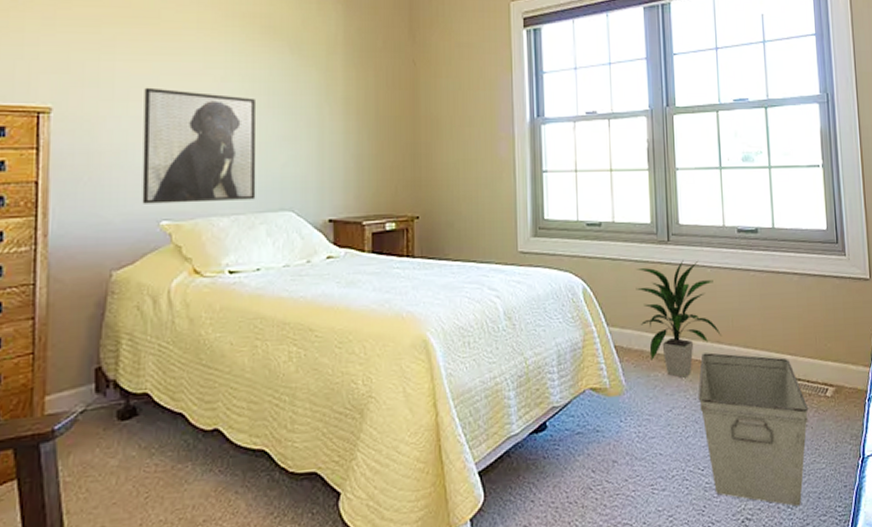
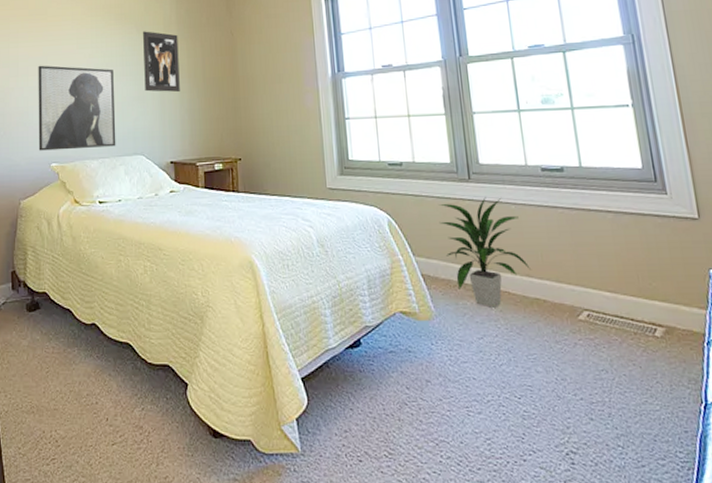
wall art: none [298,51,345,131] -> present [143,31,180,92]
storage bin: present [698,352,809,507] -> none [509,285,636,446]

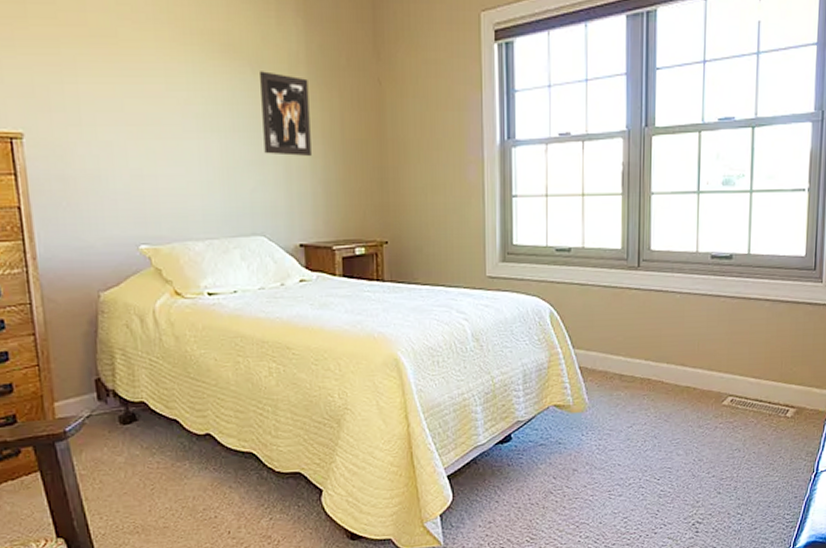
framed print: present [38,65,116,151] -> none [110,111,228,229]
indoor plant: present [439,196,532,308] -> none [603,285,687,397]

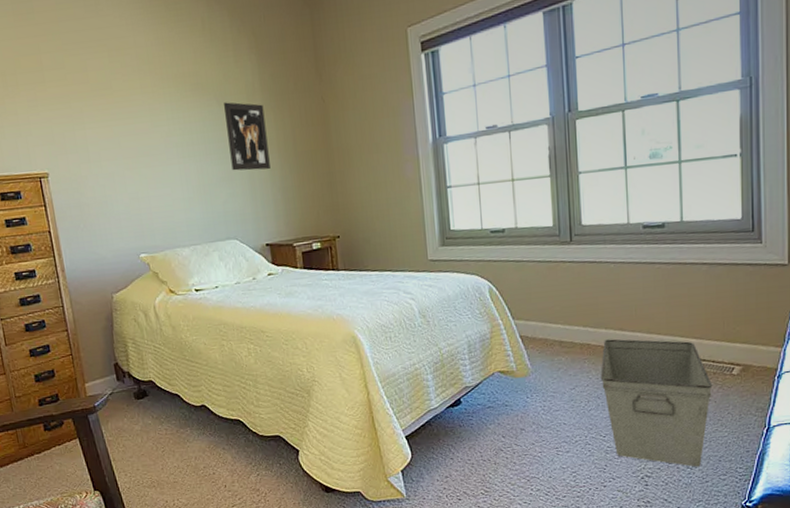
storage bin: none [658,374,768,513] -> present [600,339,713,467]

